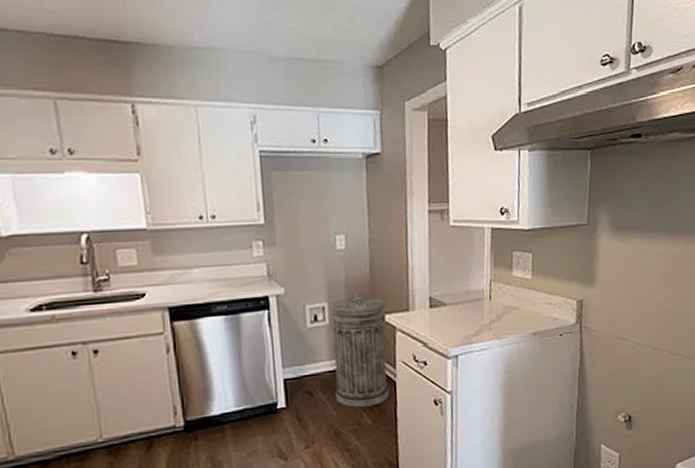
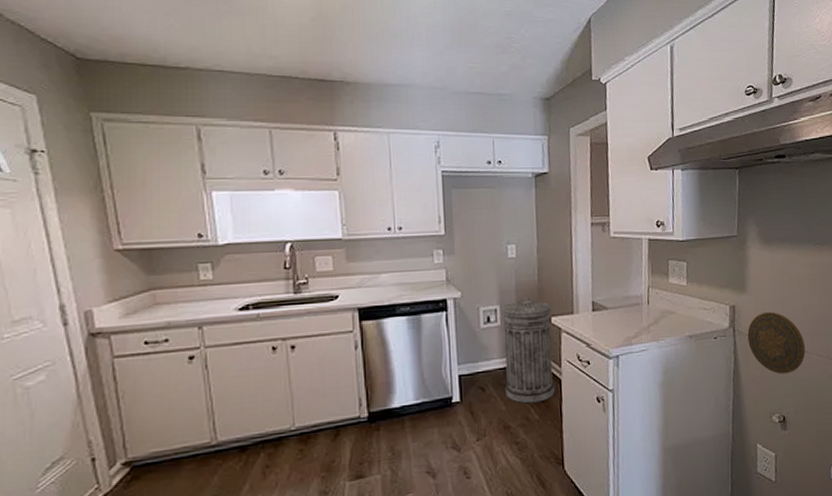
decorative plate: none [594,306,654,372] -> present [747,311,806,375]

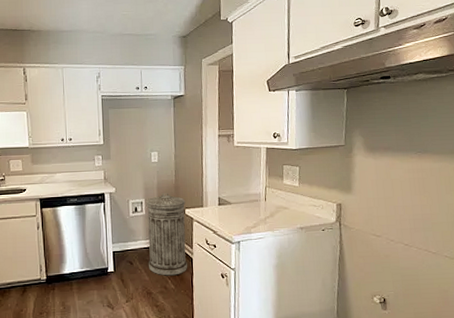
decorative plate: present [747,311,806,375] -> none [352,209,406,263]

